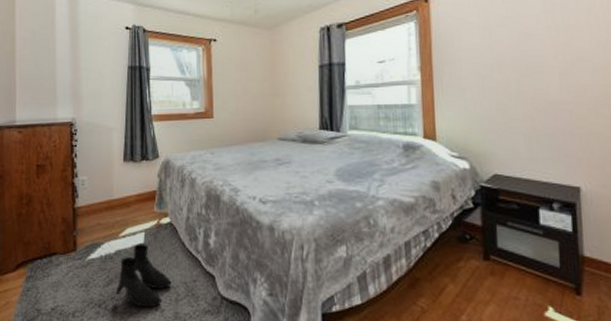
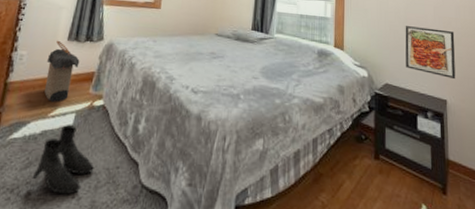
laundry hamper: none [107,162,140,223] -> present [44,40,80,102]
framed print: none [518,101,593,162] -> present [405,26,456,80]

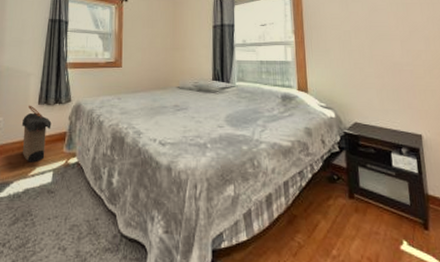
boots: present [33,125,95,195] -> none [21,183,76,247]
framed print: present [405,26,456,80] -> none [371,63,430,113]

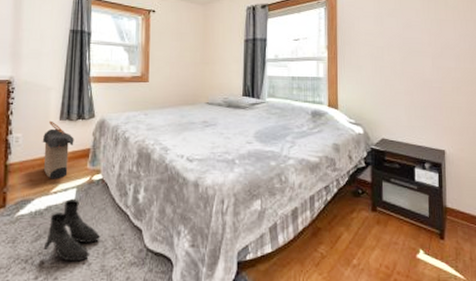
boots: none [21,183,76,247] -> present [44,199,100,262]

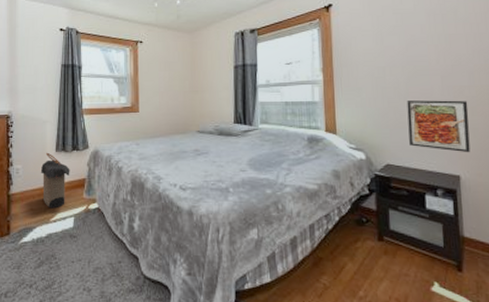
boots: present [44,199,100,262] -> none [47,228,99,288]
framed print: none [401,80,455,130] -> present [407,100,470,153]

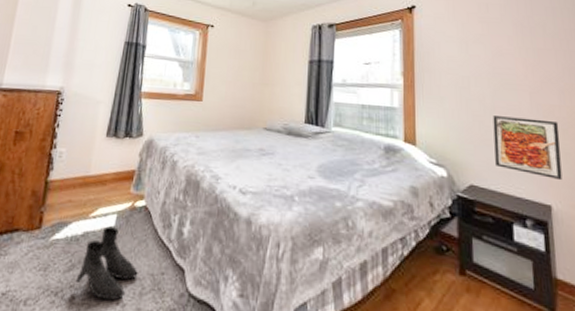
laundry hamper: present [40,152,70,208] -> none [85,136,120,202]
boots: none [47,228,99,288] -> present [77,226,138,301]

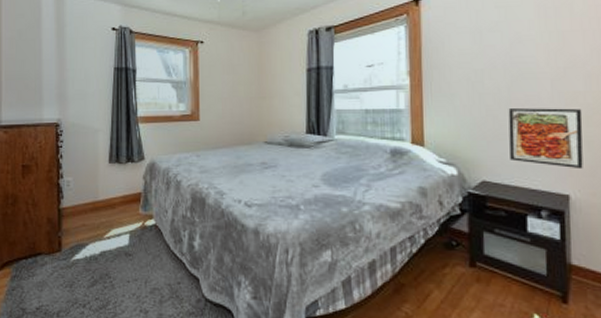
boots: present [77,226,138,301] -> none [101,245,156,309]

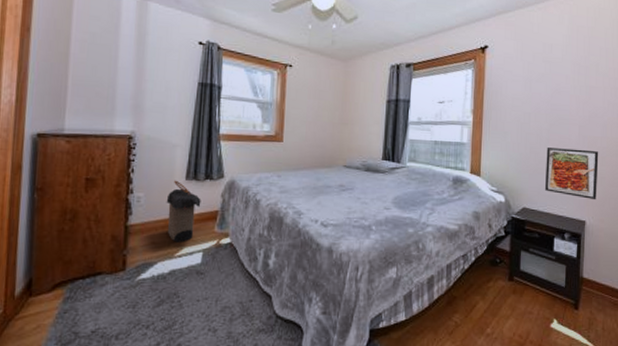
laundry hamper: none [92,164,125,224] -> present [166,180,201,242]

